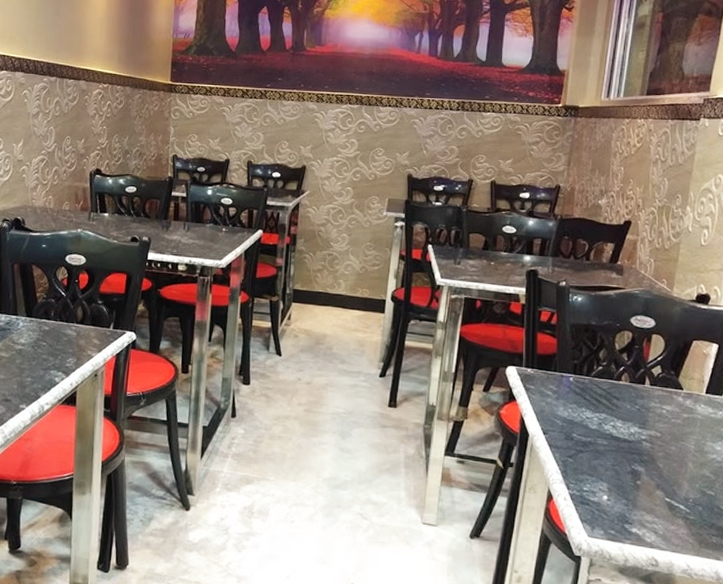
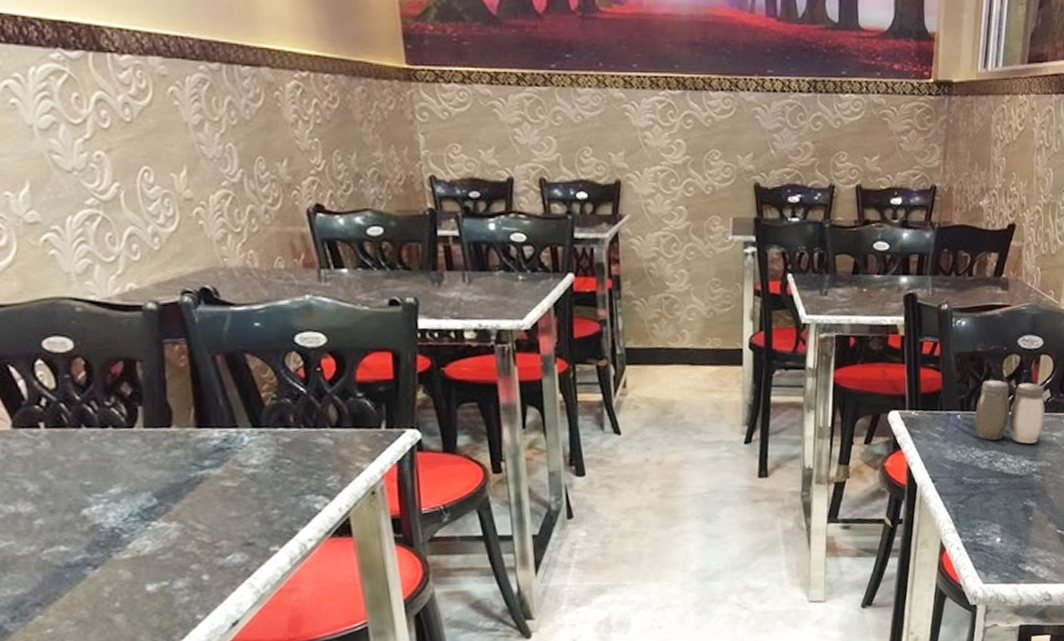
salt and pepper shaker: none [586,350,655,413] -> present [975,379,1045,444]

